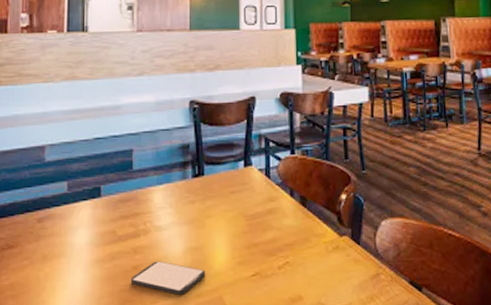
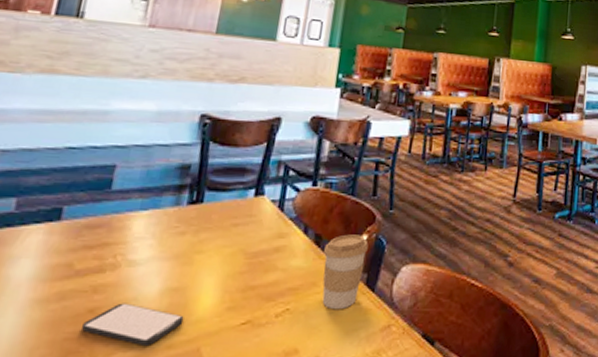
coffee cup: none [310,194,348,262] -> present [322,234,368,310]

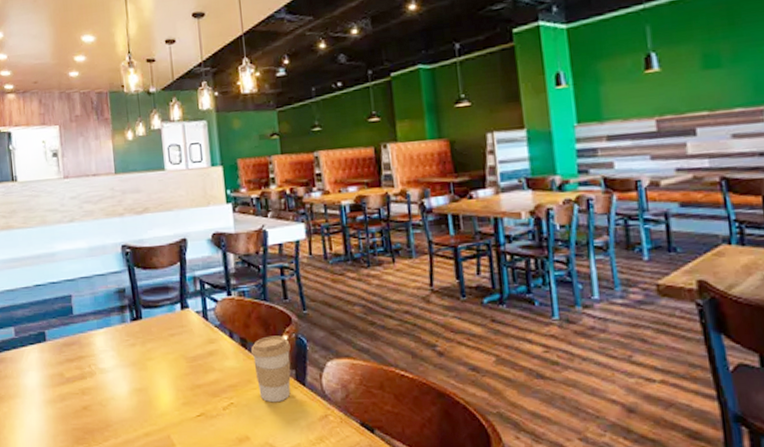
smartphone: present [81,303,184,345] -> none [81,401,152,433]

